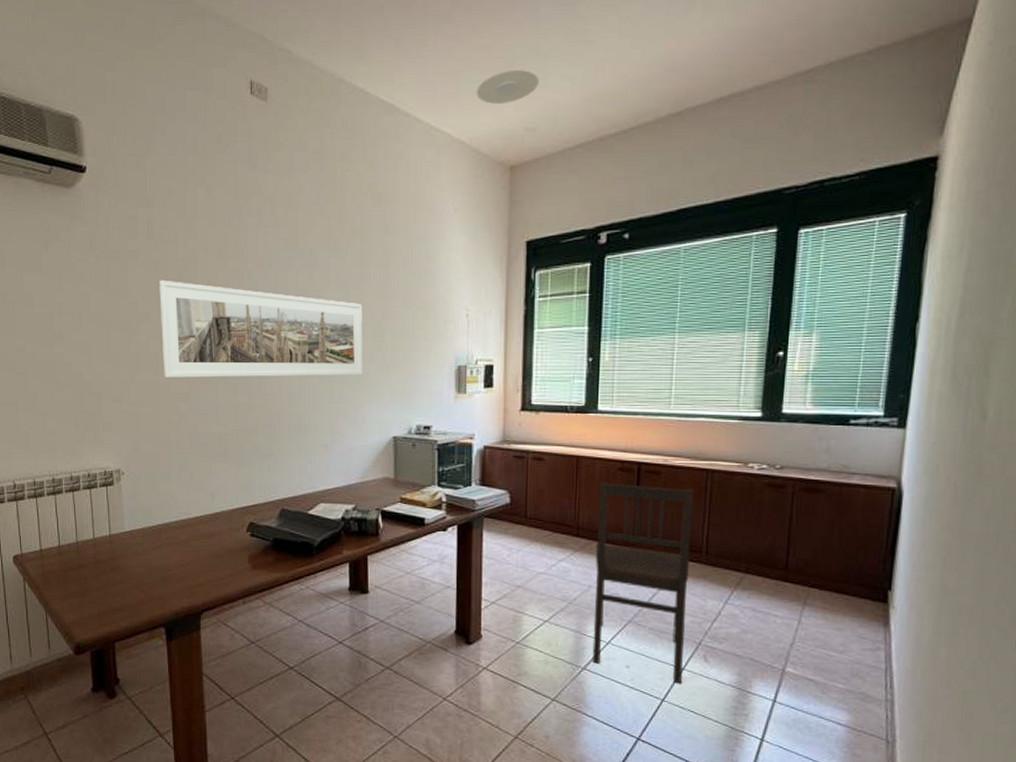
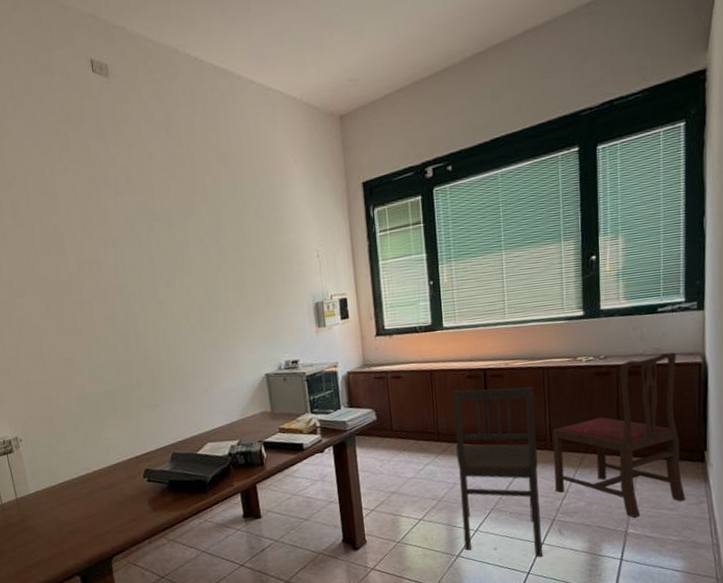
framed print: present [159,280,363,378] -> none [30,255,231,347]
plate: present [476,70,539,104] -> none [300,26,356,60]
dining chair: none [706,472,866,656] -> present [552,352,686,518]

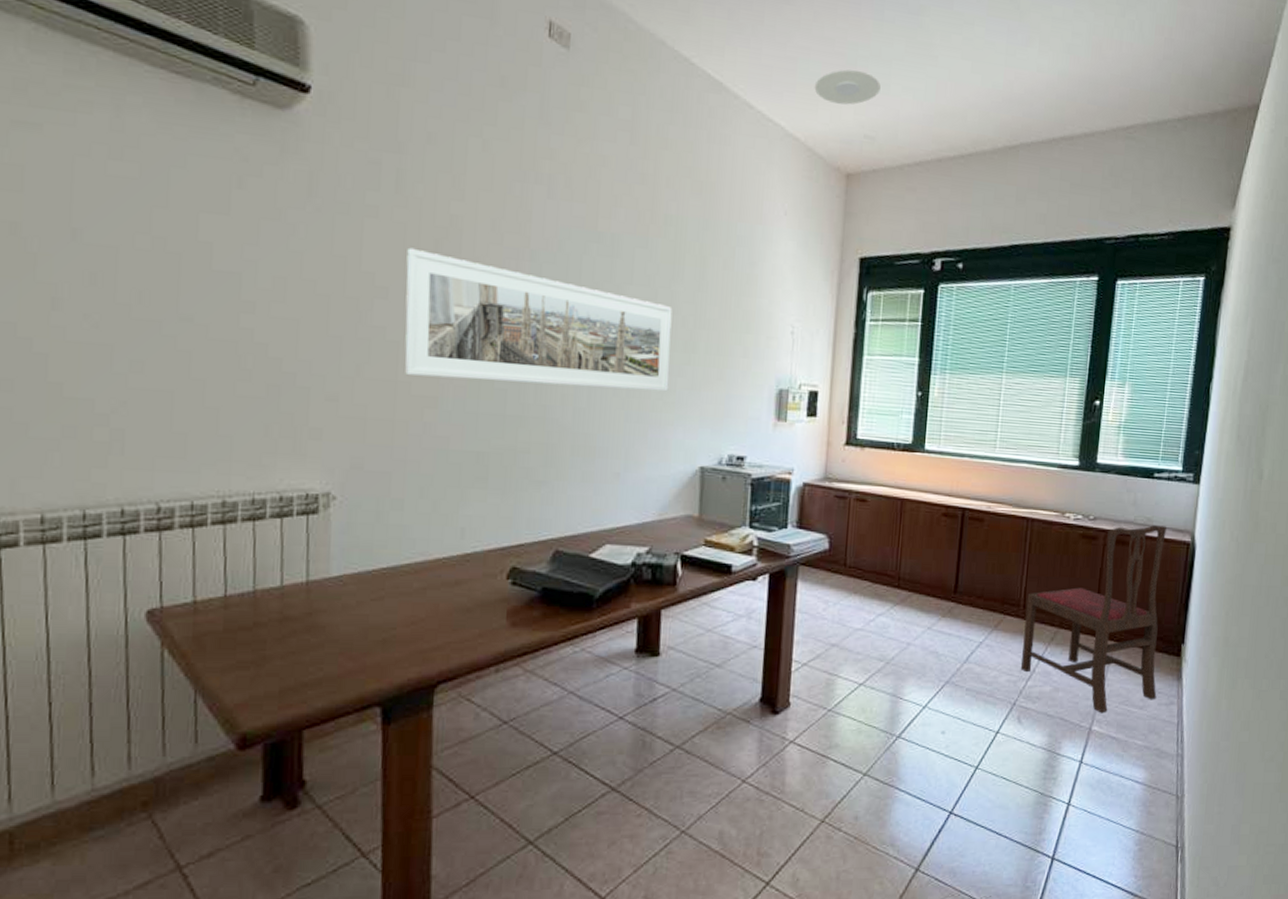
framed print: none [30,255,231,347] -> present [404,247,673,392]
plate: none [300,26,356,60] -> present [814,69,881,105]
dining chair: present [452,386,542,557] -> none [907,528,1015,749]

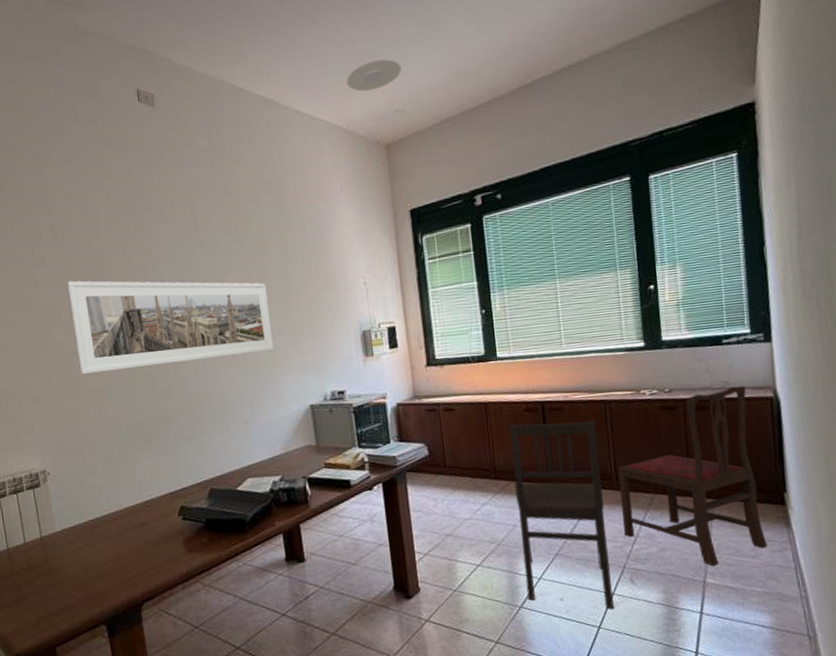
dining chair: none [907,528,1015,749] -> present [508,421,614,609]

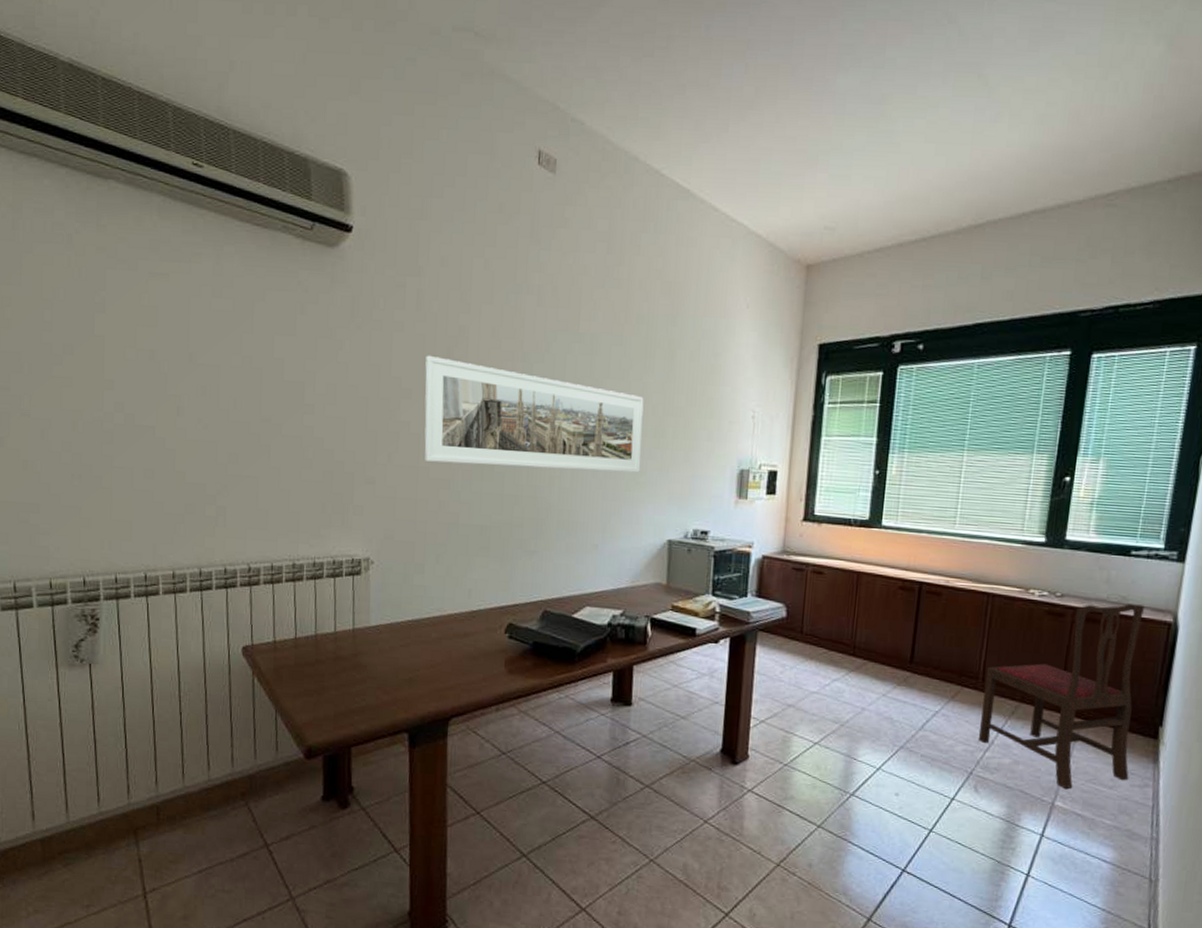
plate: present [346,59,401,91] -> none [776,165,841,199]
dining chair: present [508,421,614,609] -> none [861,600,974,814]

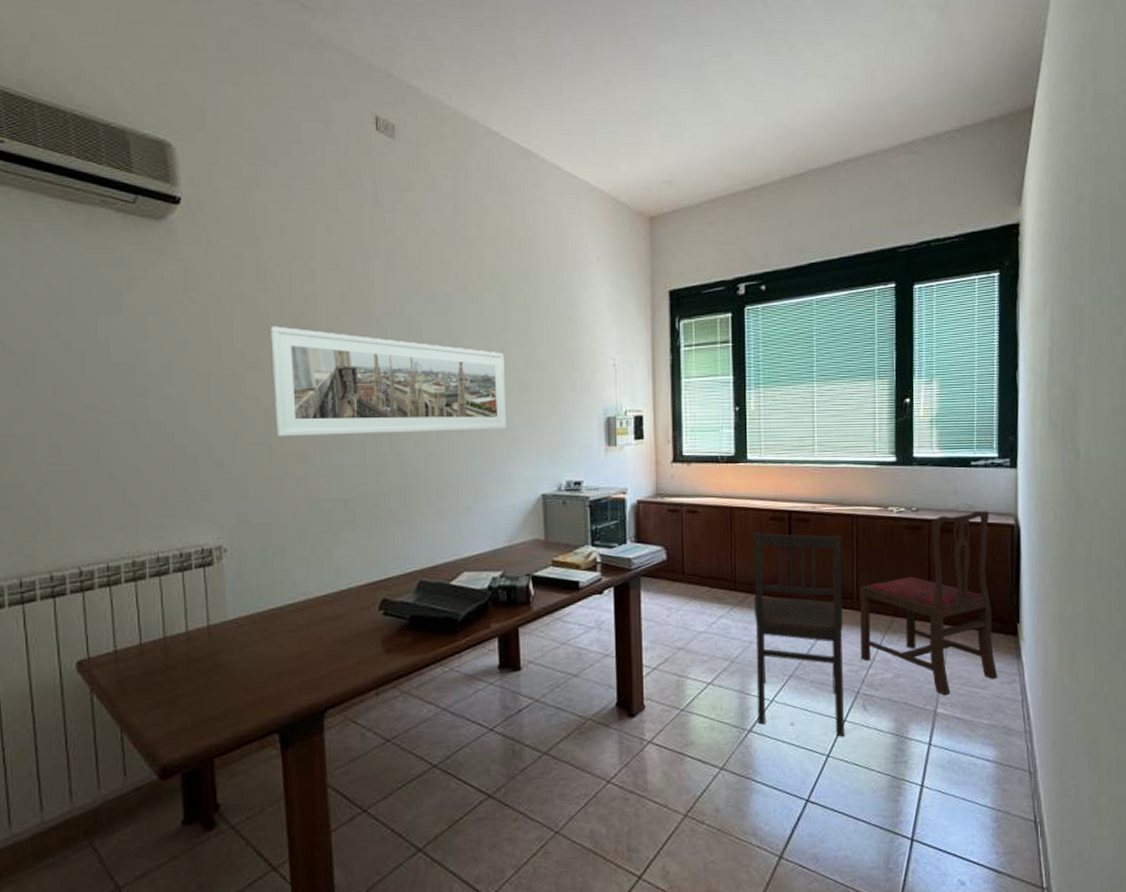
dining chair: none [861,600,974,814] -> present [753,533,844,737]

